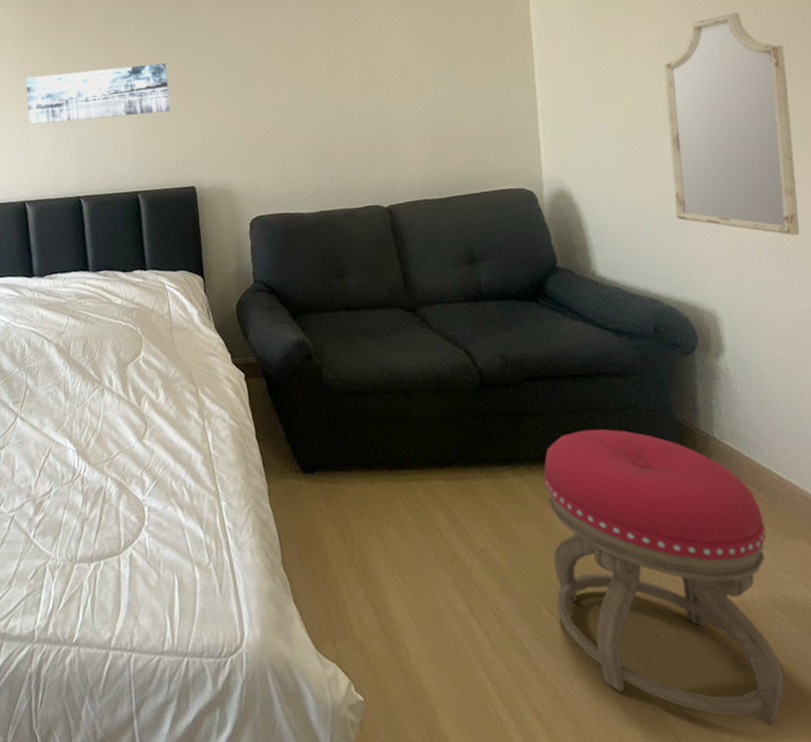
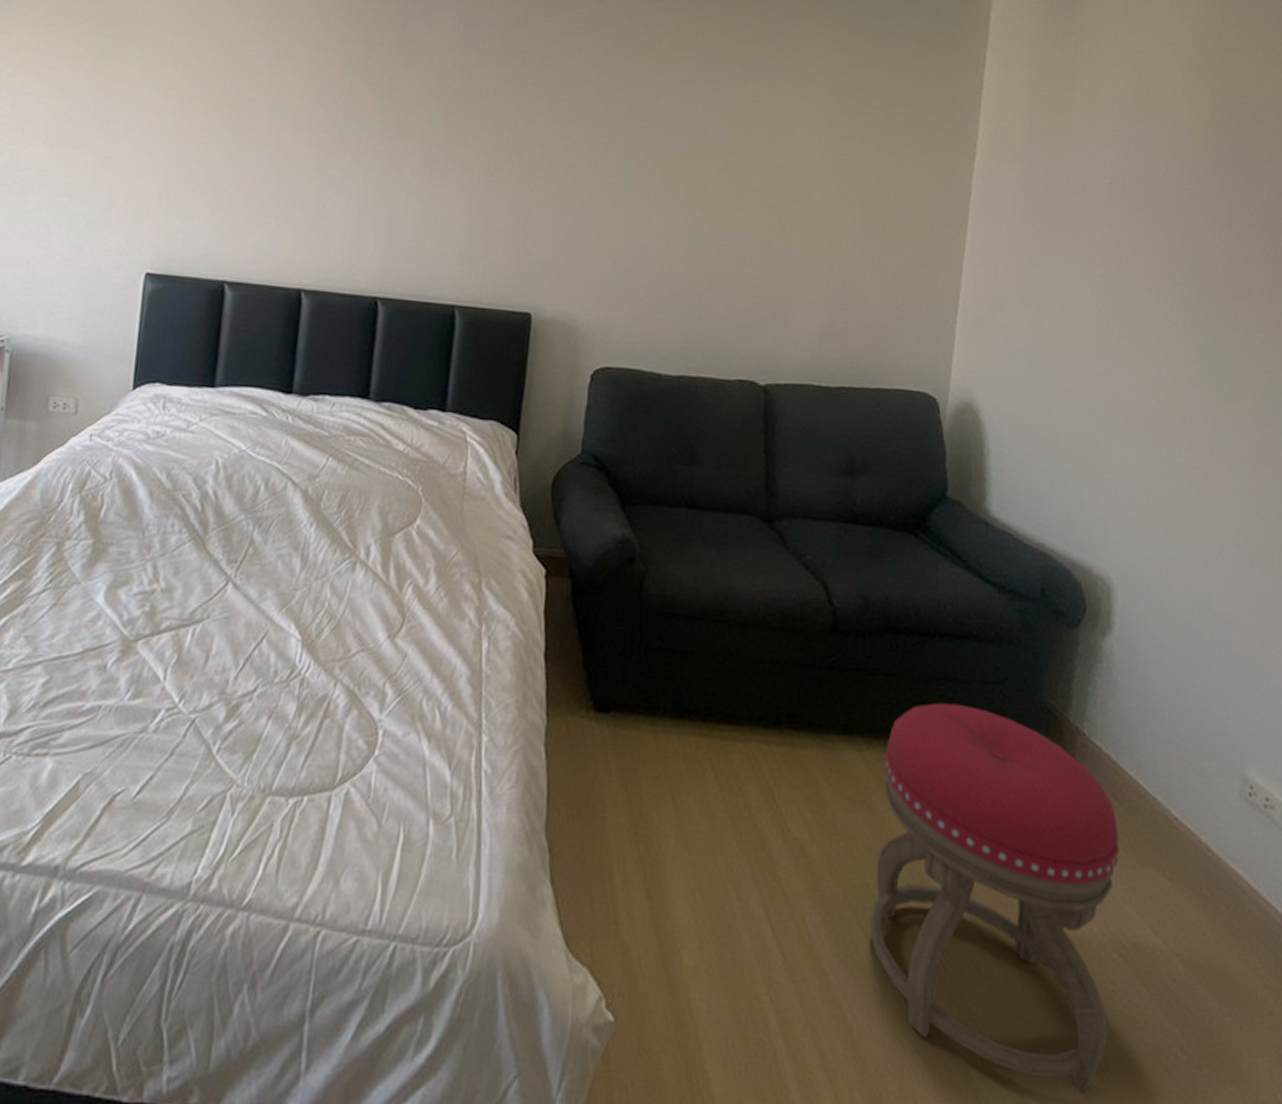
wall art: present [25,63,171,125] -> none [329,124,526,210]
home mirror: present [664,12,800,236] -> none [1089,231,1235,505]

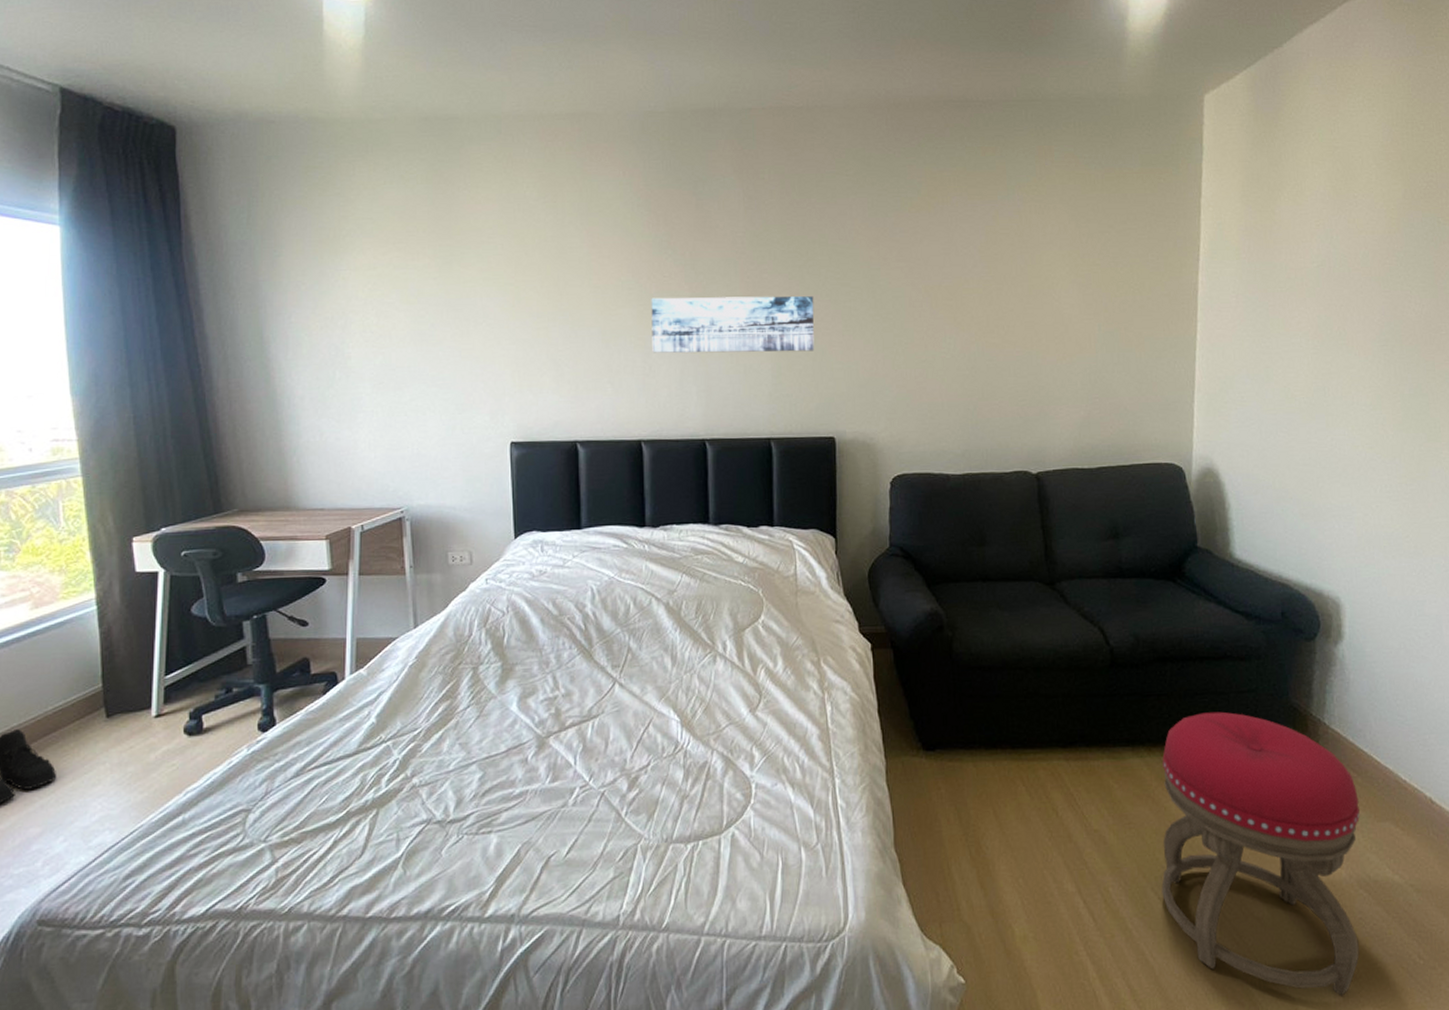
wall art: none [329,124,526,210] -> present [651,296,815,353]

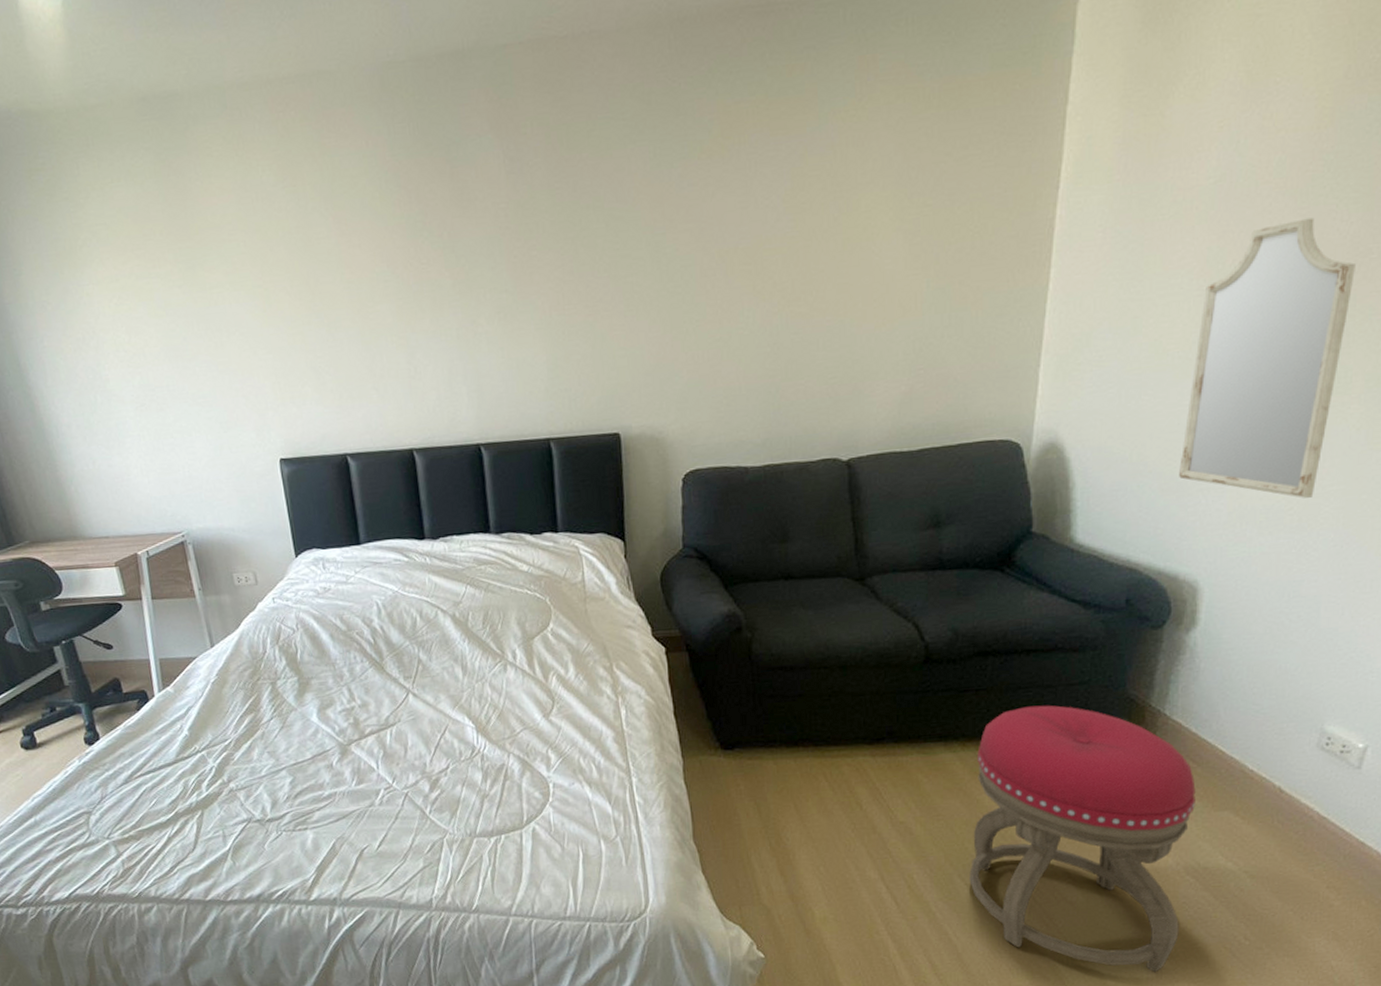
wall art: present [651,296,815,353] -> none [410,273,593,353]
home mirror: none [1314,299,1431,528] -> present [1179,217,1355,498]

